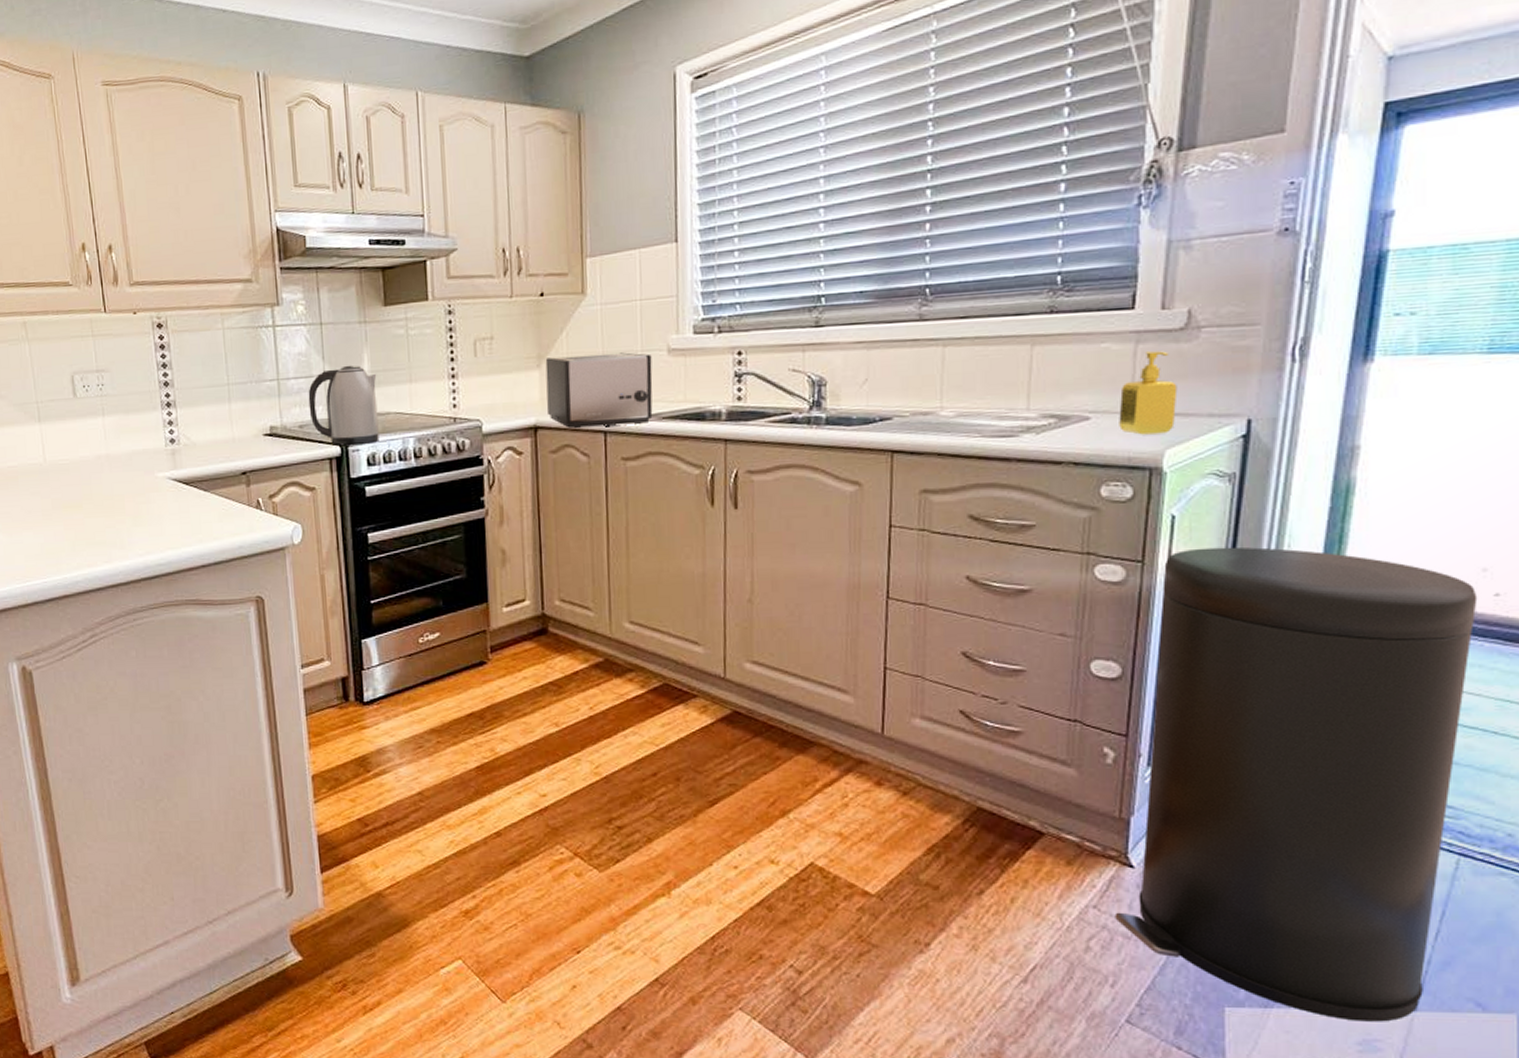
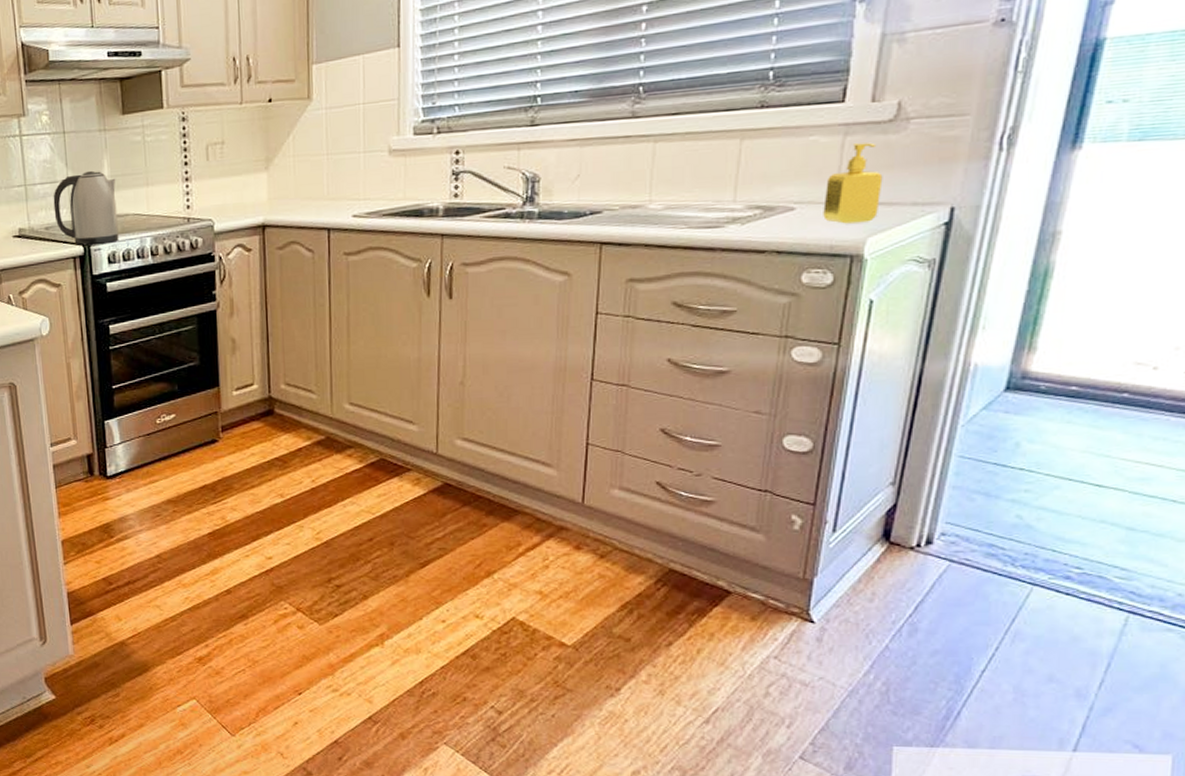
toaster: present [545,352,653,429] -> none [273,153,374,227]
pedal bin: present [1115,547,1478,1022] -> none [794,329,1168,761]

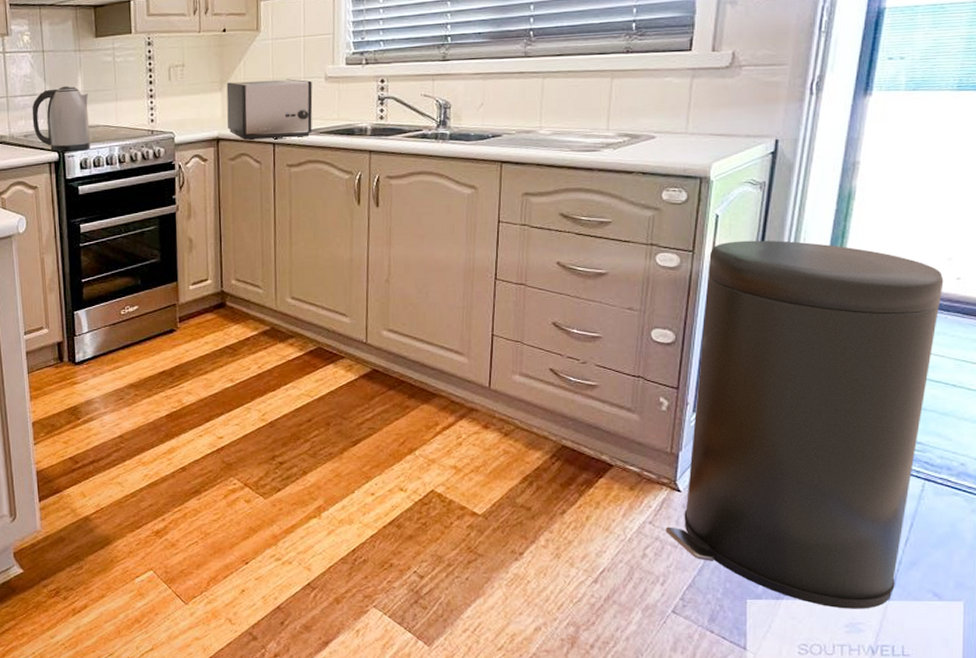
toaster: none [273,153,374,227] -> present [226,79,313,141]
pedal bin: none [794,329,1168,761] -> present [665,240,944,609]
soap dispenser: present [823,142,883,224] -> none [677,84,723,151]

